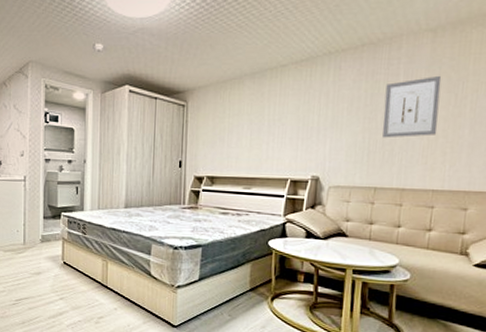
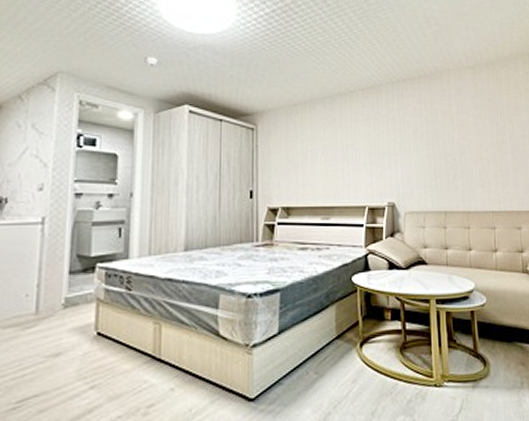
wall art: present [382,75,442,138] -> none [442,106,488,163]

